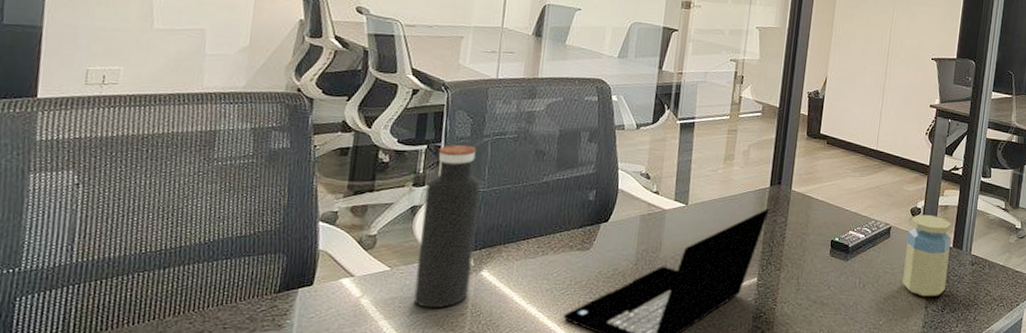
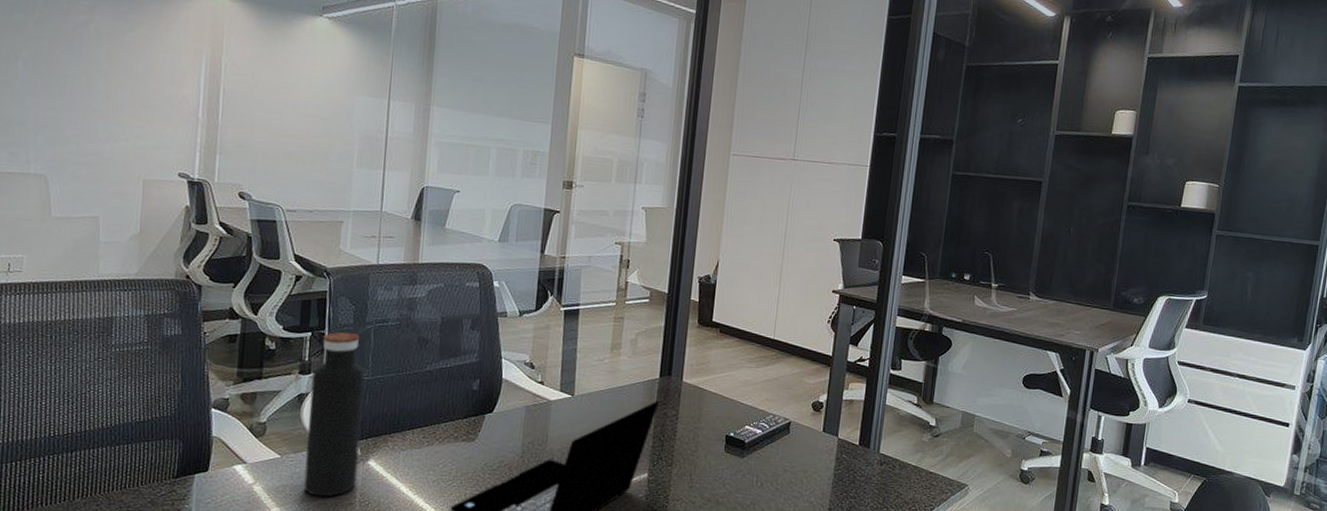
jar: present [902,214,951,297] -> none [804,409,857,498]

